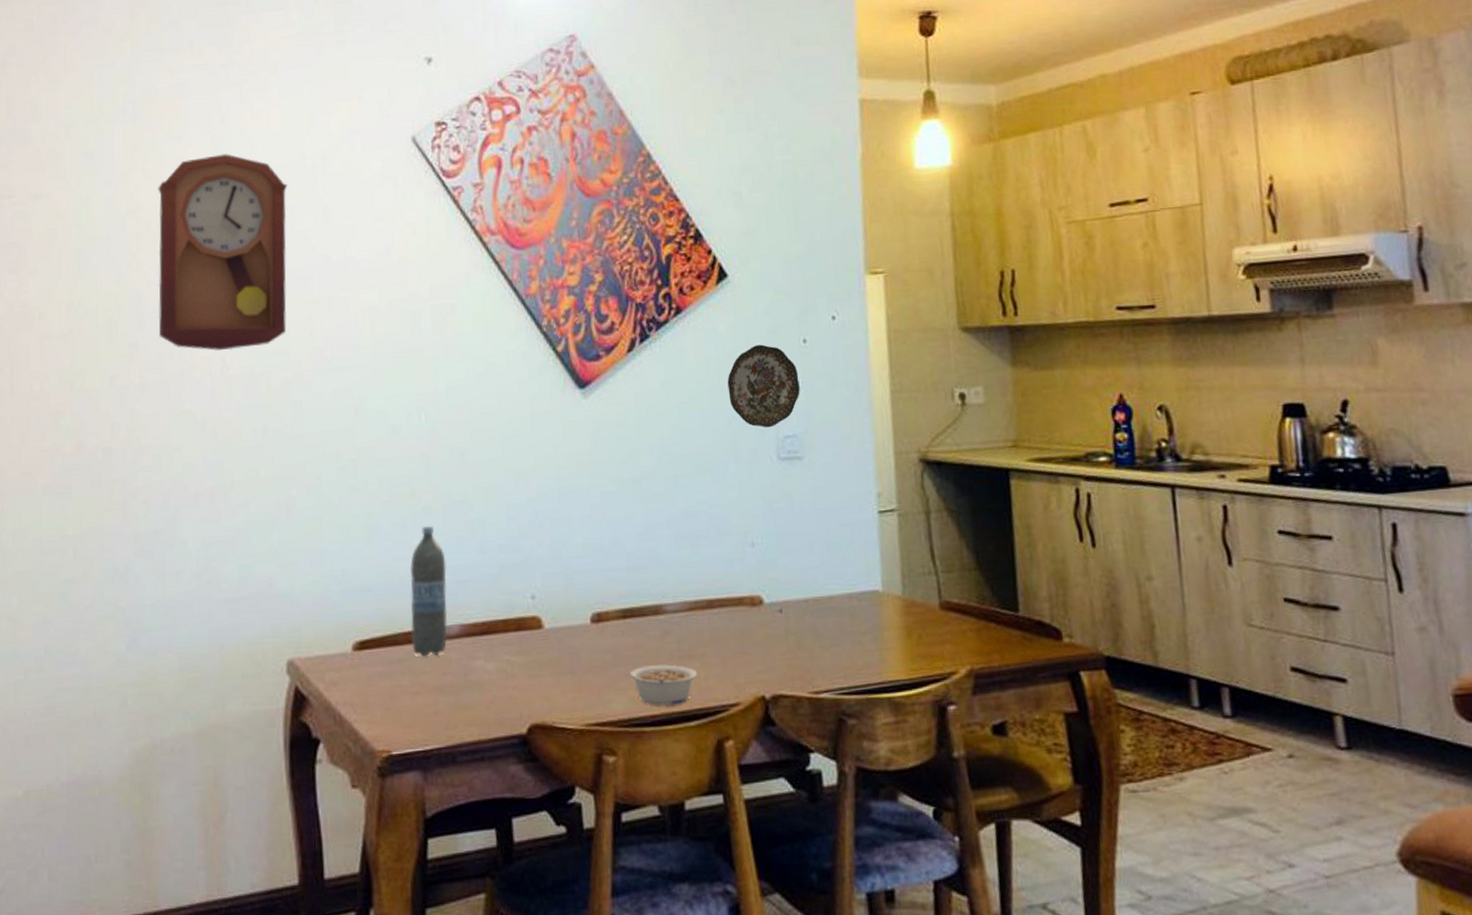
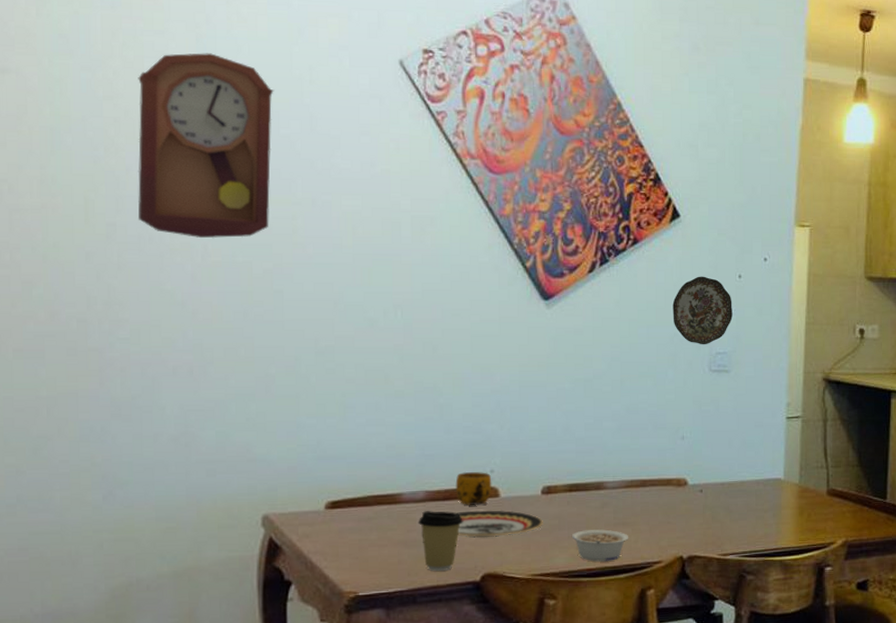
water bottle: present [409,525,448,657] -> none [379,407,415,517]
coffee cup: none [453,648,504,723] -> present [418,511,463,571]
mug: none [493,598,534,641] -> present [455,472,492,506]
plate: none [495,644,597,680] -> present [456,510,544,538]

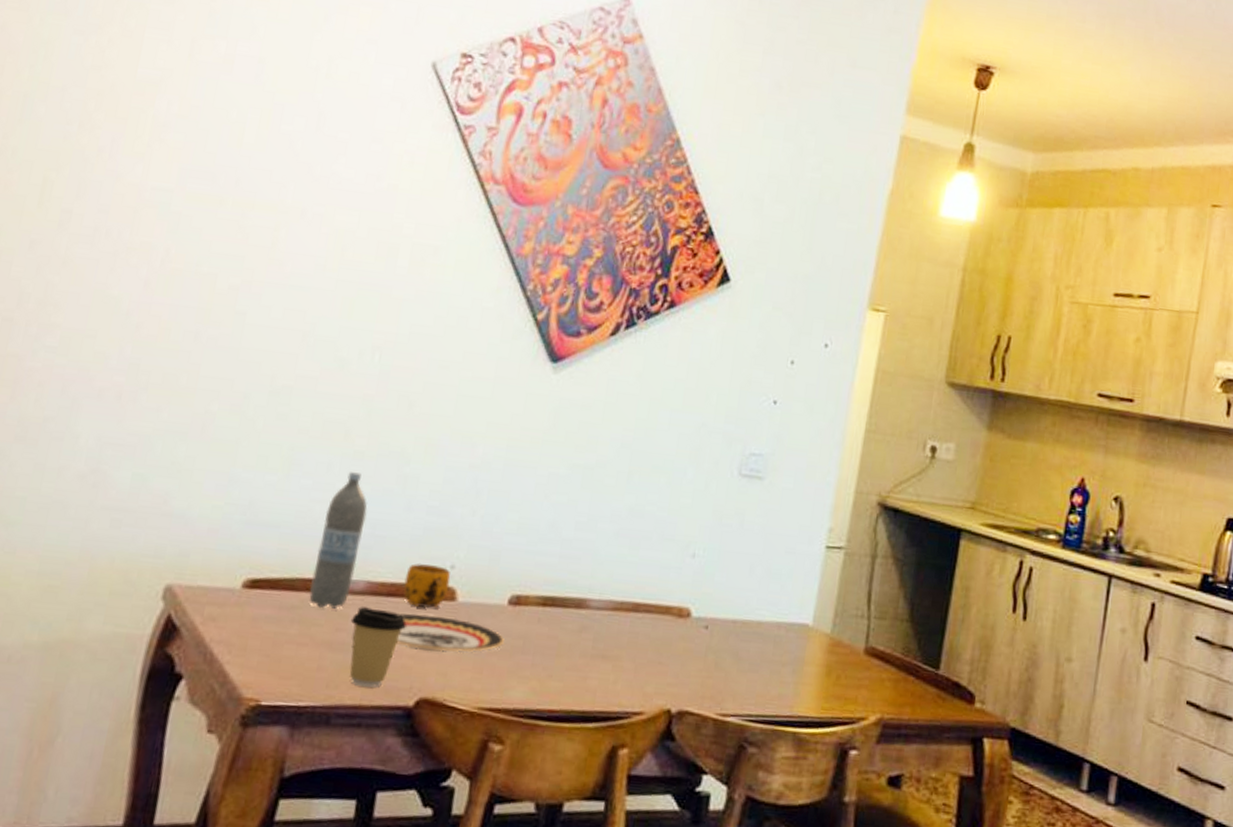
pendulum clock: present [138,53,274,239] -> none [99,26,284,245]
water bottle: none [379,407,415,517] -> present [308,470,368,609]
legume: present [571,529,629,562] -> none [535,658,608,704]
decorative plate: present [672,276,733,345] -> none [703,356,779,442]

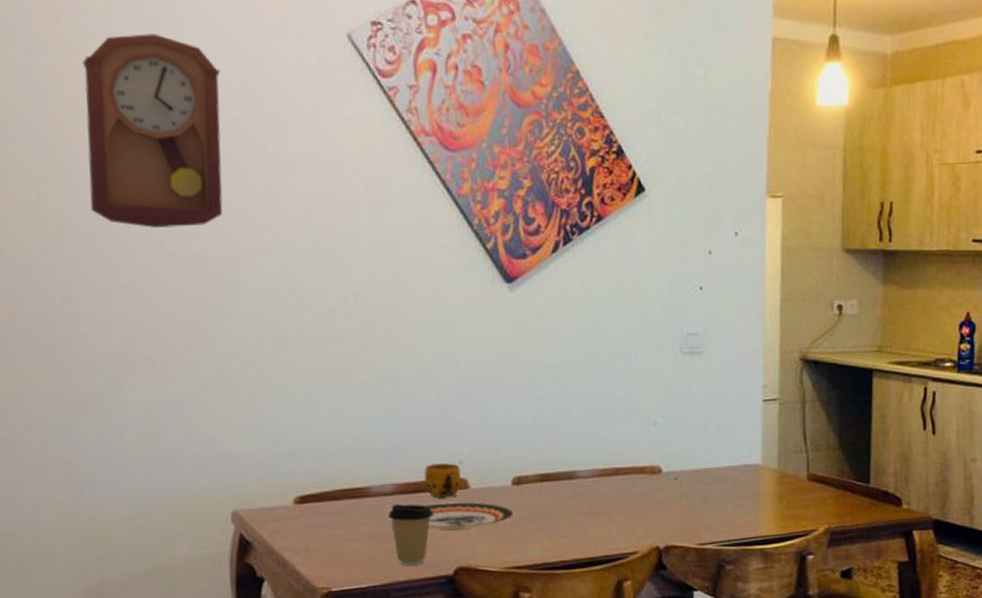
pendulum clock: none [99,26,284,245] -> present [82,34,223,229]
water bottle: present [308,470,368,609] -> none [347,398,382,511]

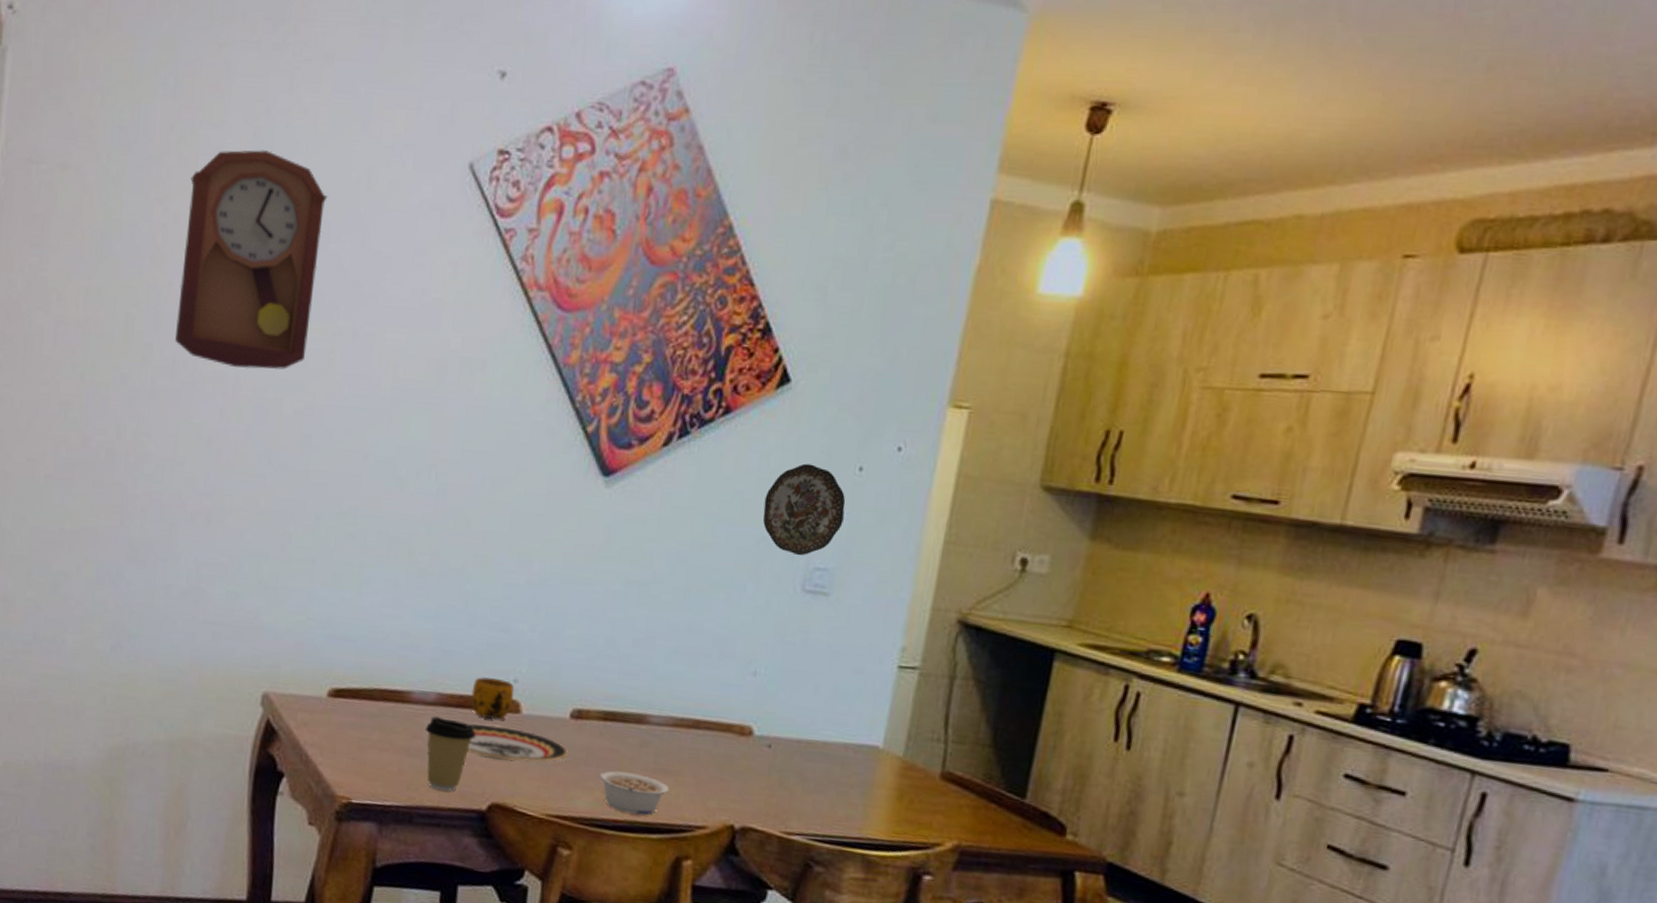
legume: none [544,520,604,553] -> present [599,770,670,816]
decorative plate: none [640,253,704,326] -> present [763,463,846,556]

